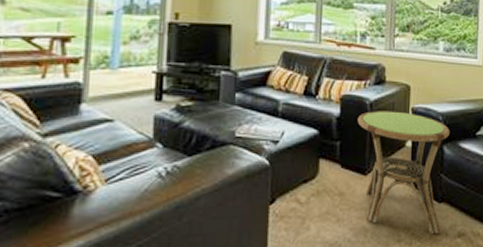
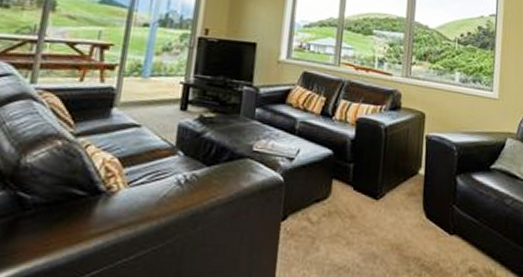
side table: present [357,111,450,235] -> none [371,135,464,268]

